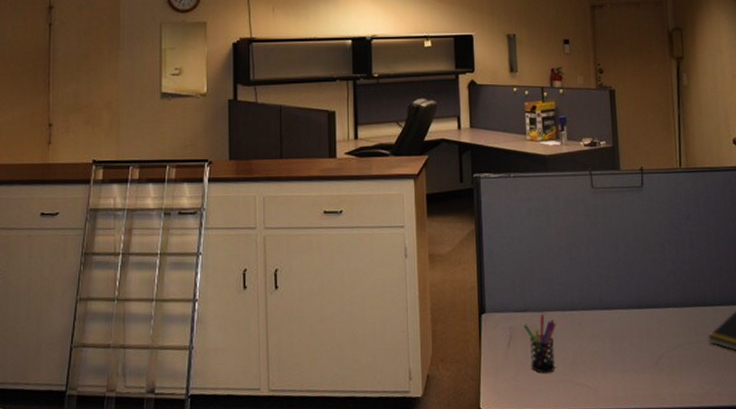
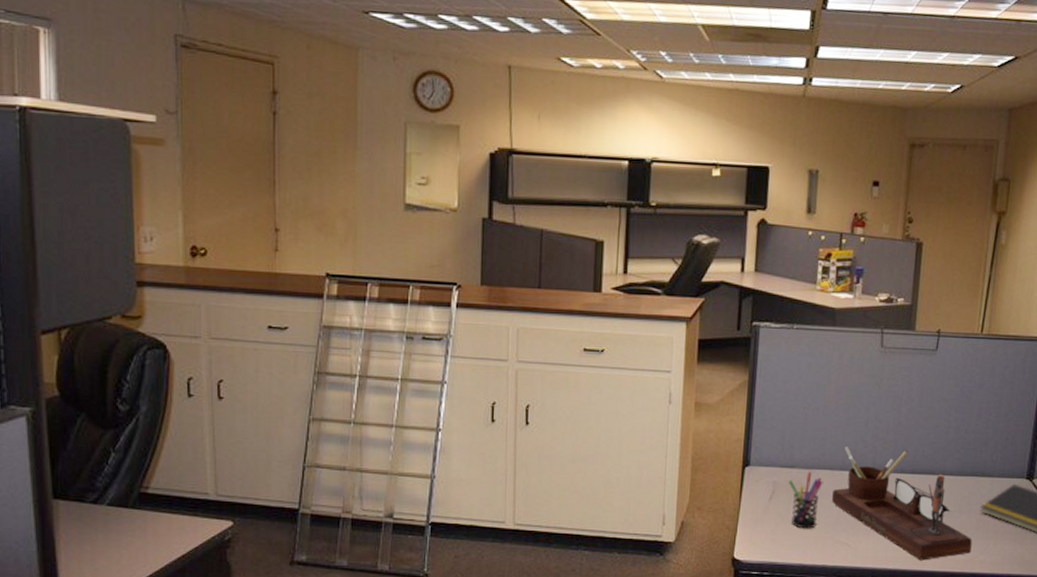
desk organizer: none [566,285,707,398] -> present [832,447,972,561]

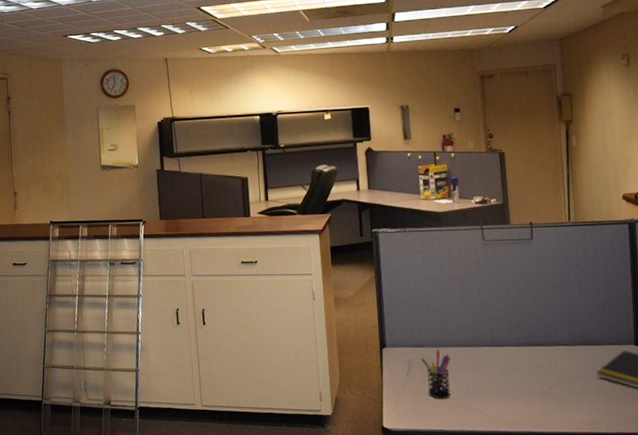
desk organizer: present [832,447,972,561] -> none [460,326,595,423]

